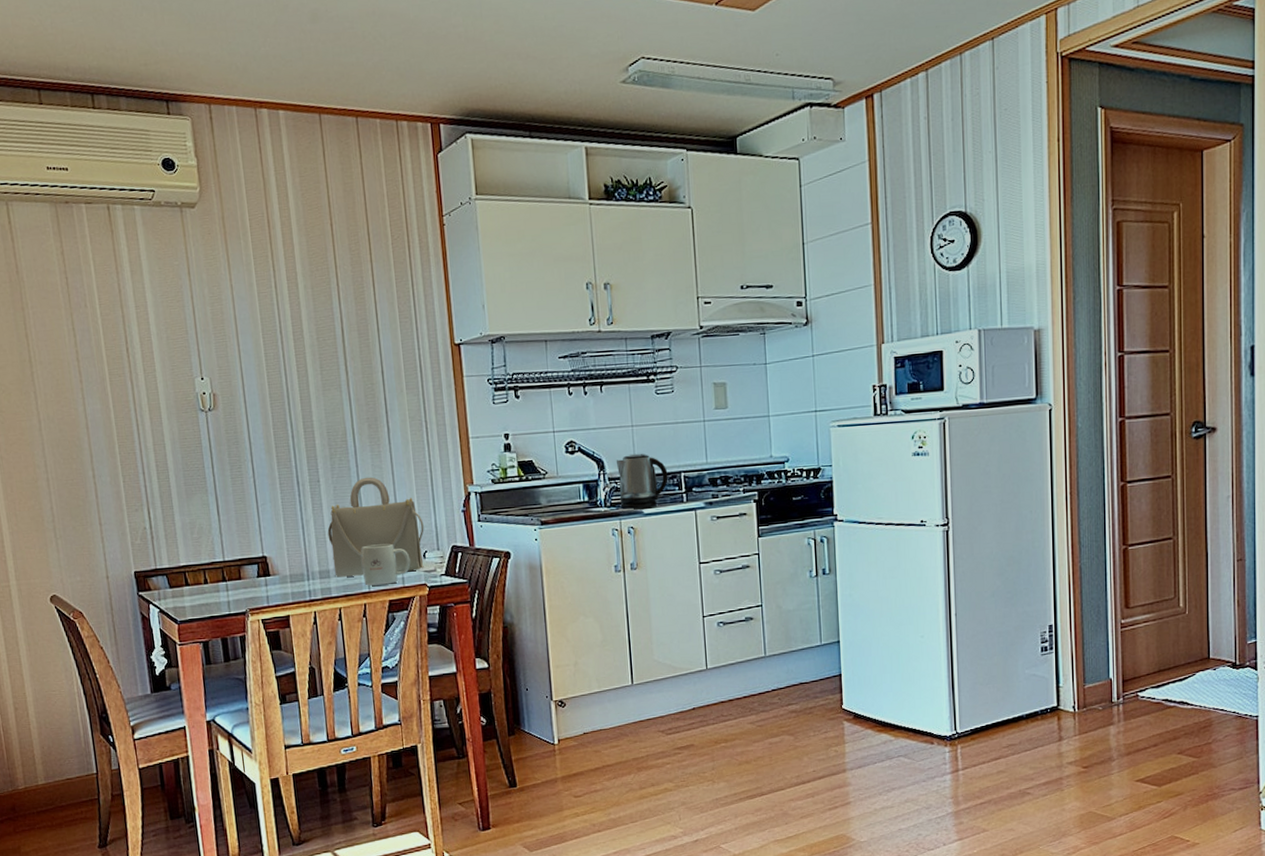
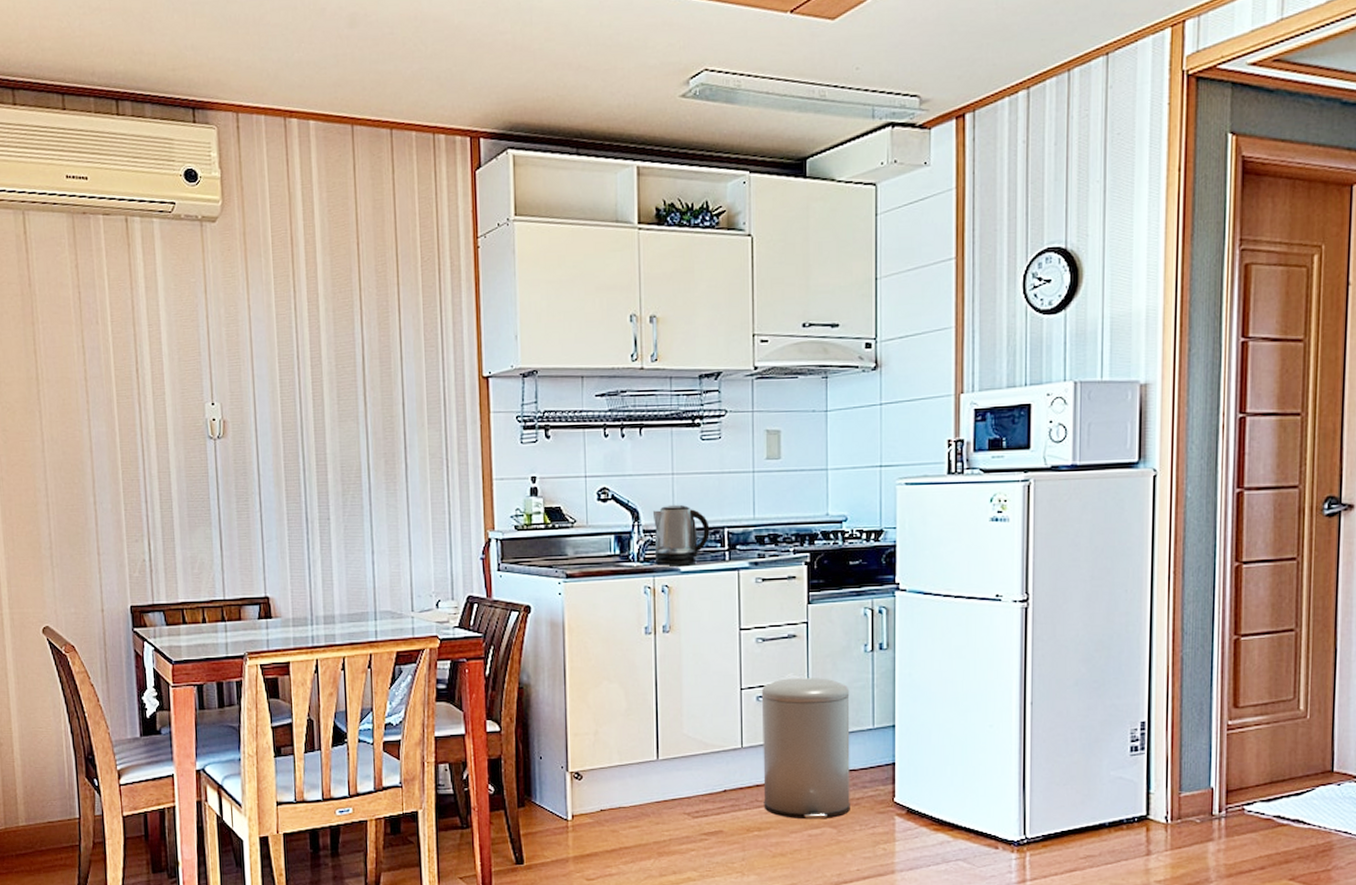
handbag: present [327,477,424,578] -> none [335,516,439,624]
mug: present [360,543,411,586] -> none [369,590,422,635]
pedal bin: none [721,602,805,730] -> present [761,678,850,820]

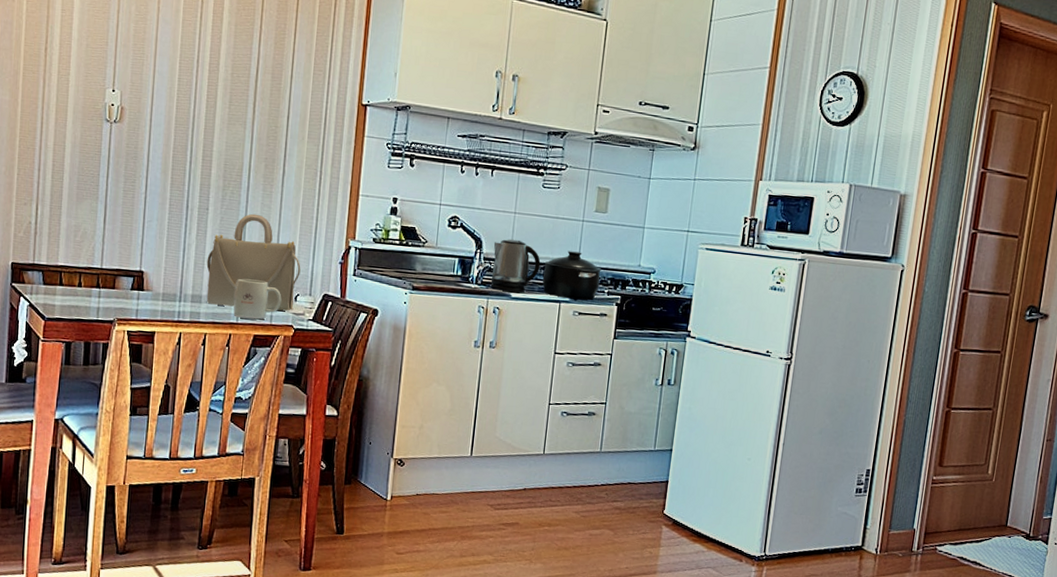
handbag: none [335,516,439,624] -> present [206,213,301,311]
mug: none [369,590,422,635] -> present [233,278,282,320]
saucepan: none [714,508,783,564] -> present [542,251,602,300]
pedal bin: present [761,678,850,820] -> none [555,399,639,522]

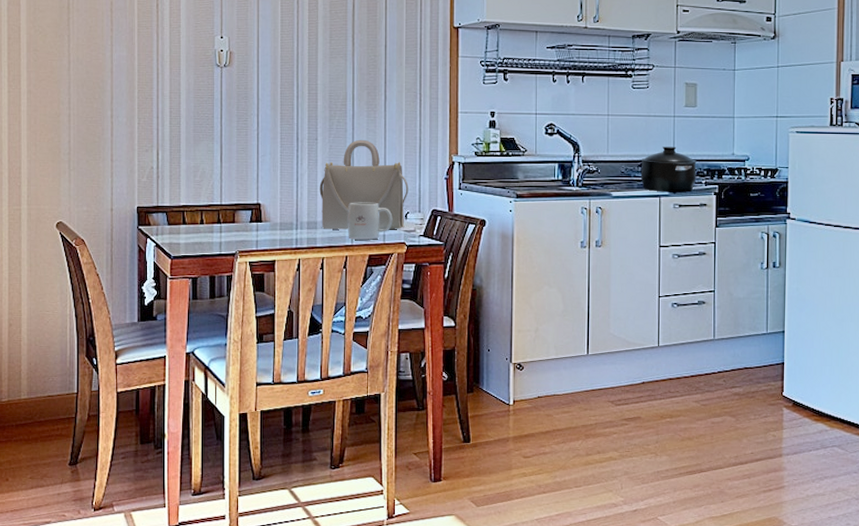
kettle: present [490,238,541,293] -> none [590,140,637,192]

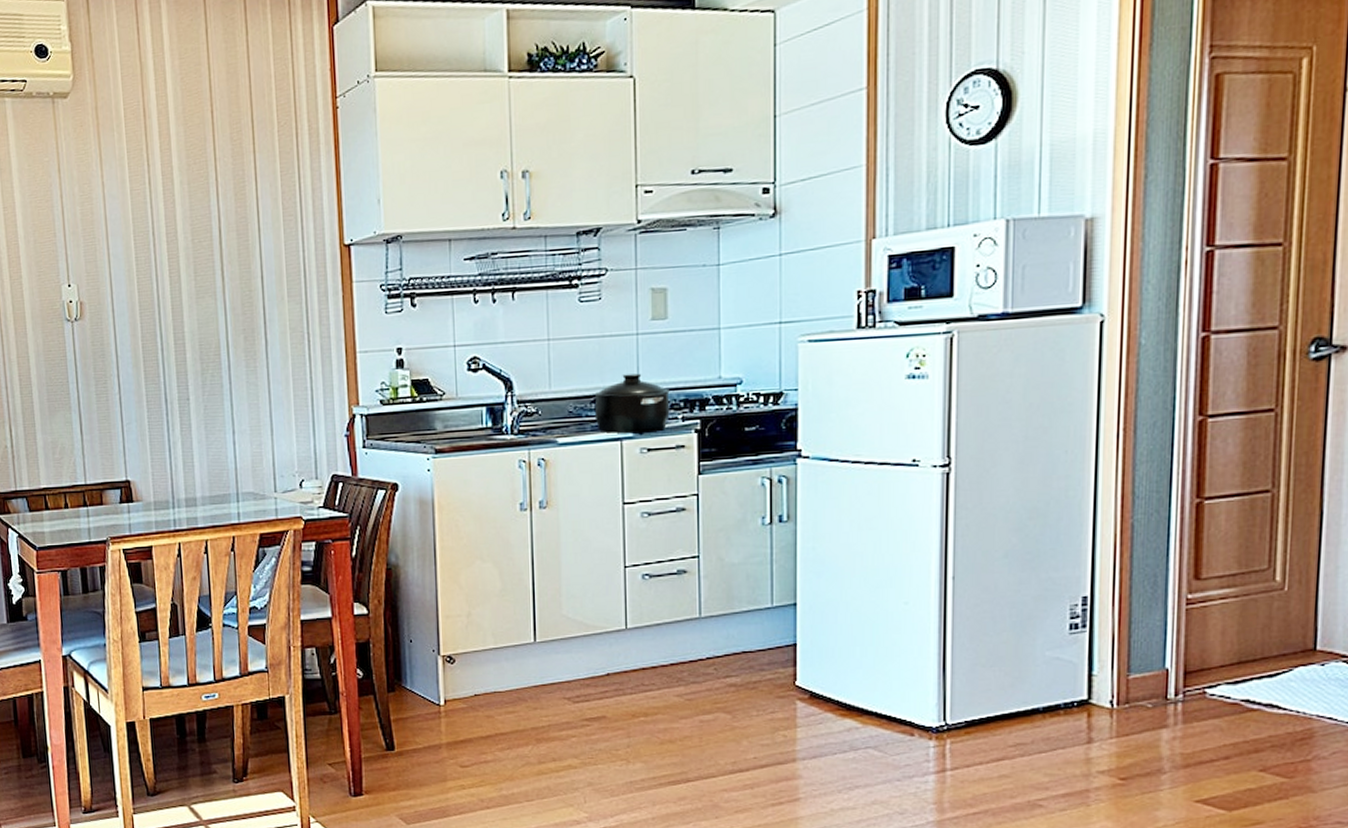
handbag: present [319,139,409,230] -> none [196,395,302,506]
mug: present [347,202,393,240] -> none [230,470,285,517]

